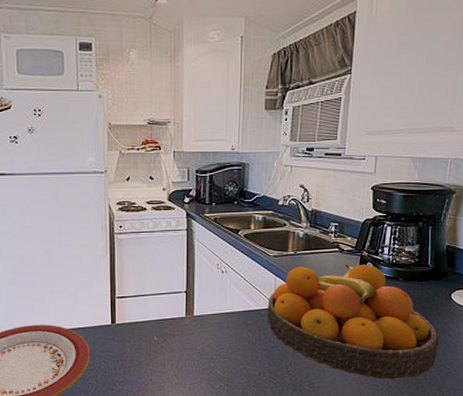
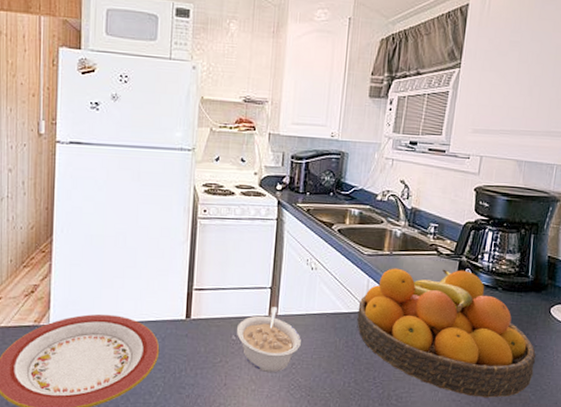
legume: none [157,309,217,367] -> present [236,307,301,372]

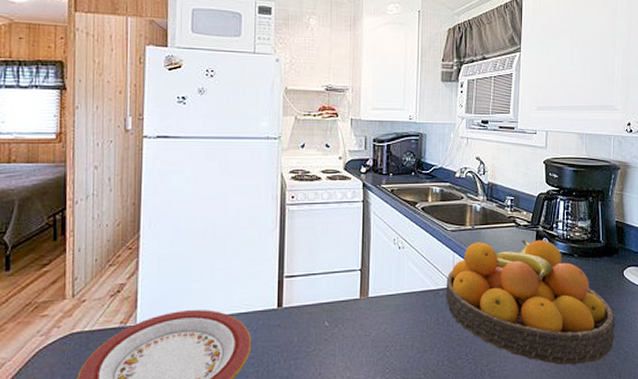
legume: present [236,307,301,372] -> none [328,289,393,357]

